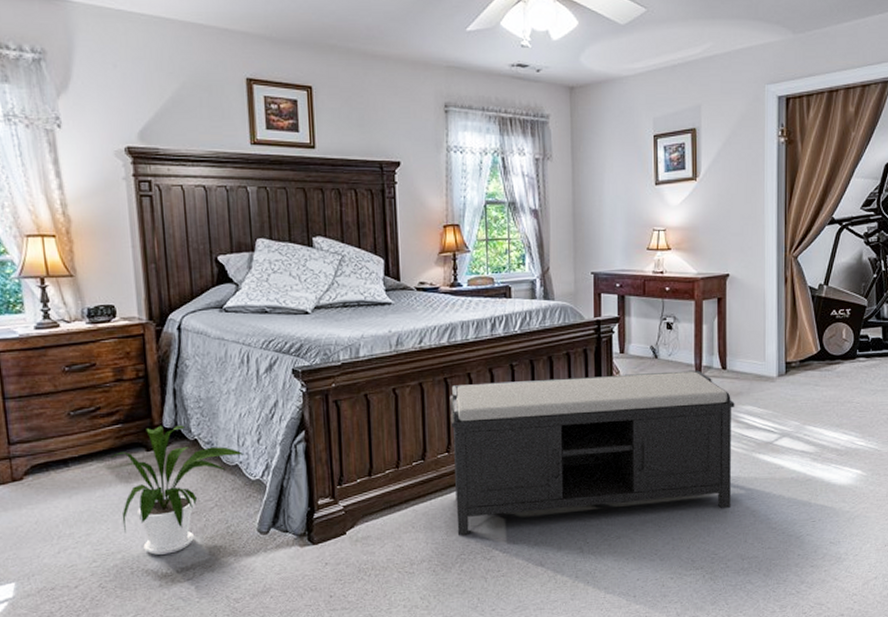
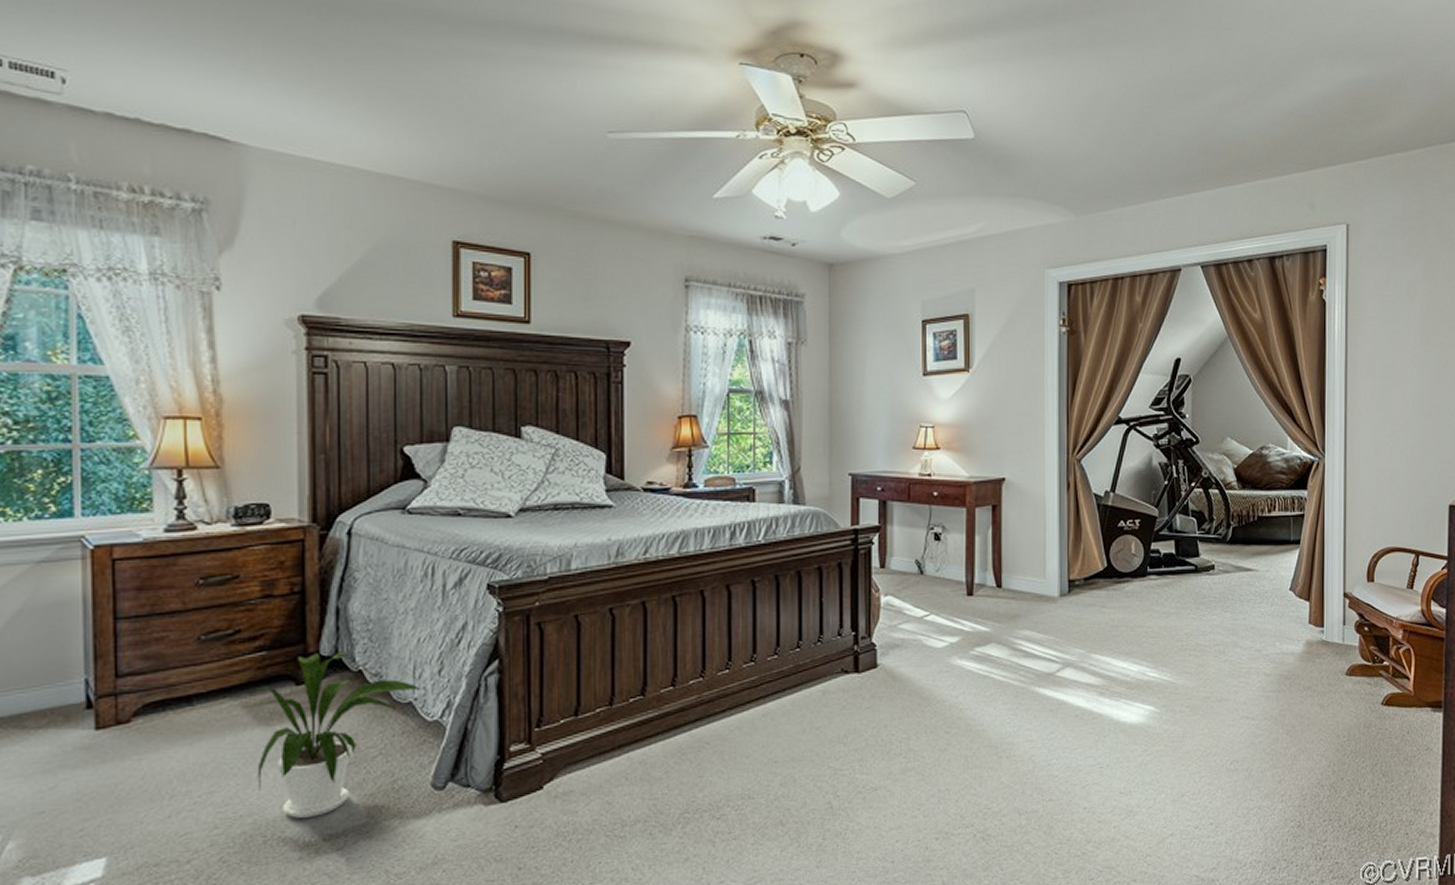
bench: present [450,370,735,536] -> none [678,588,1011,790]

